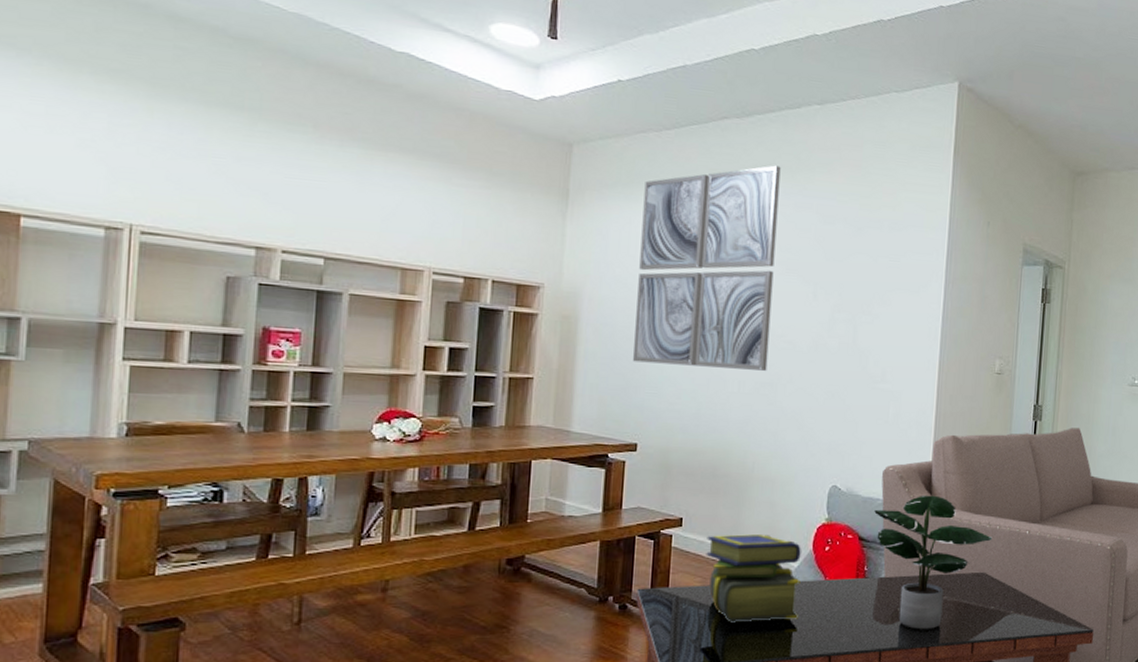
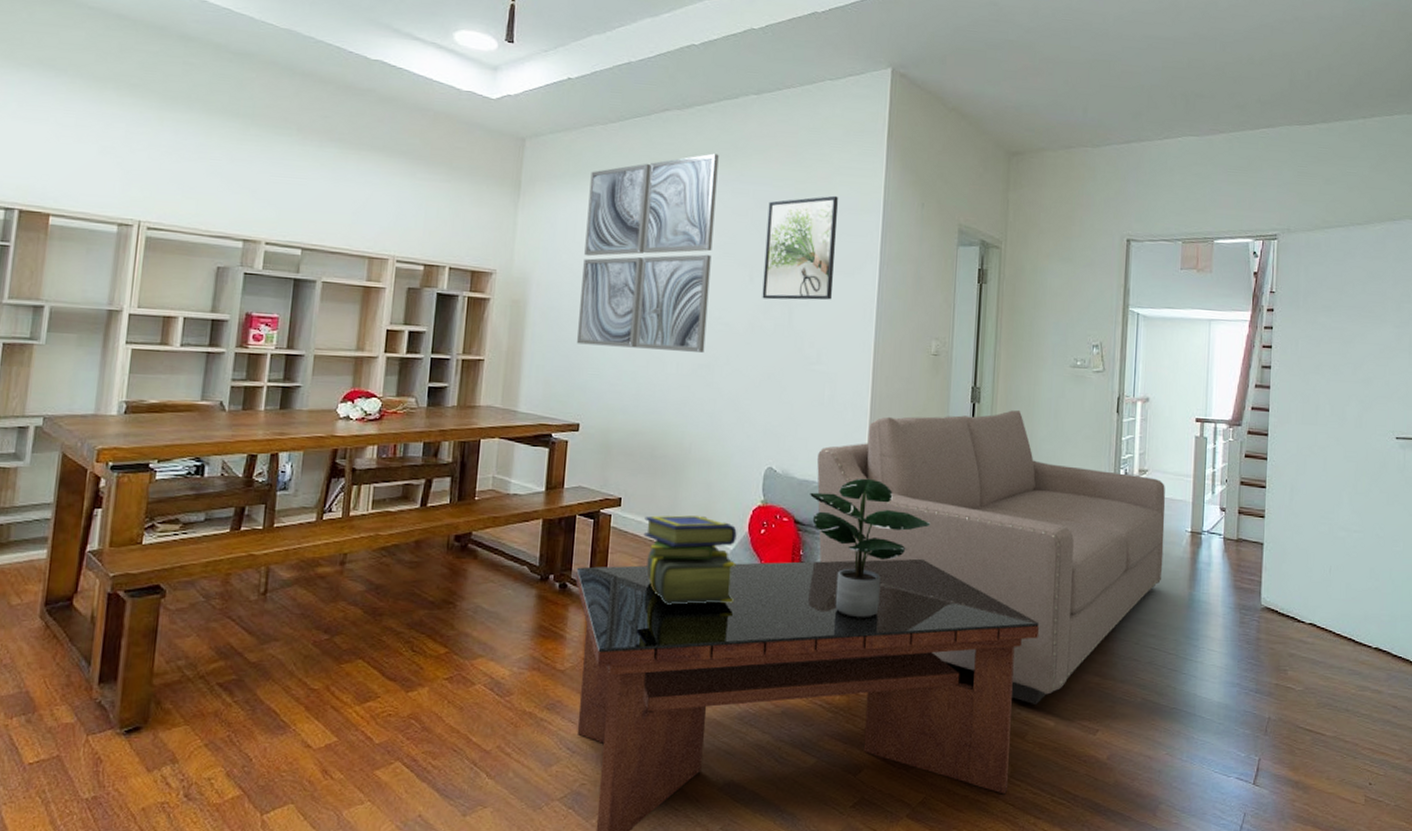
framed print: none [826,212,903,319] -> present [762,195,838,300]

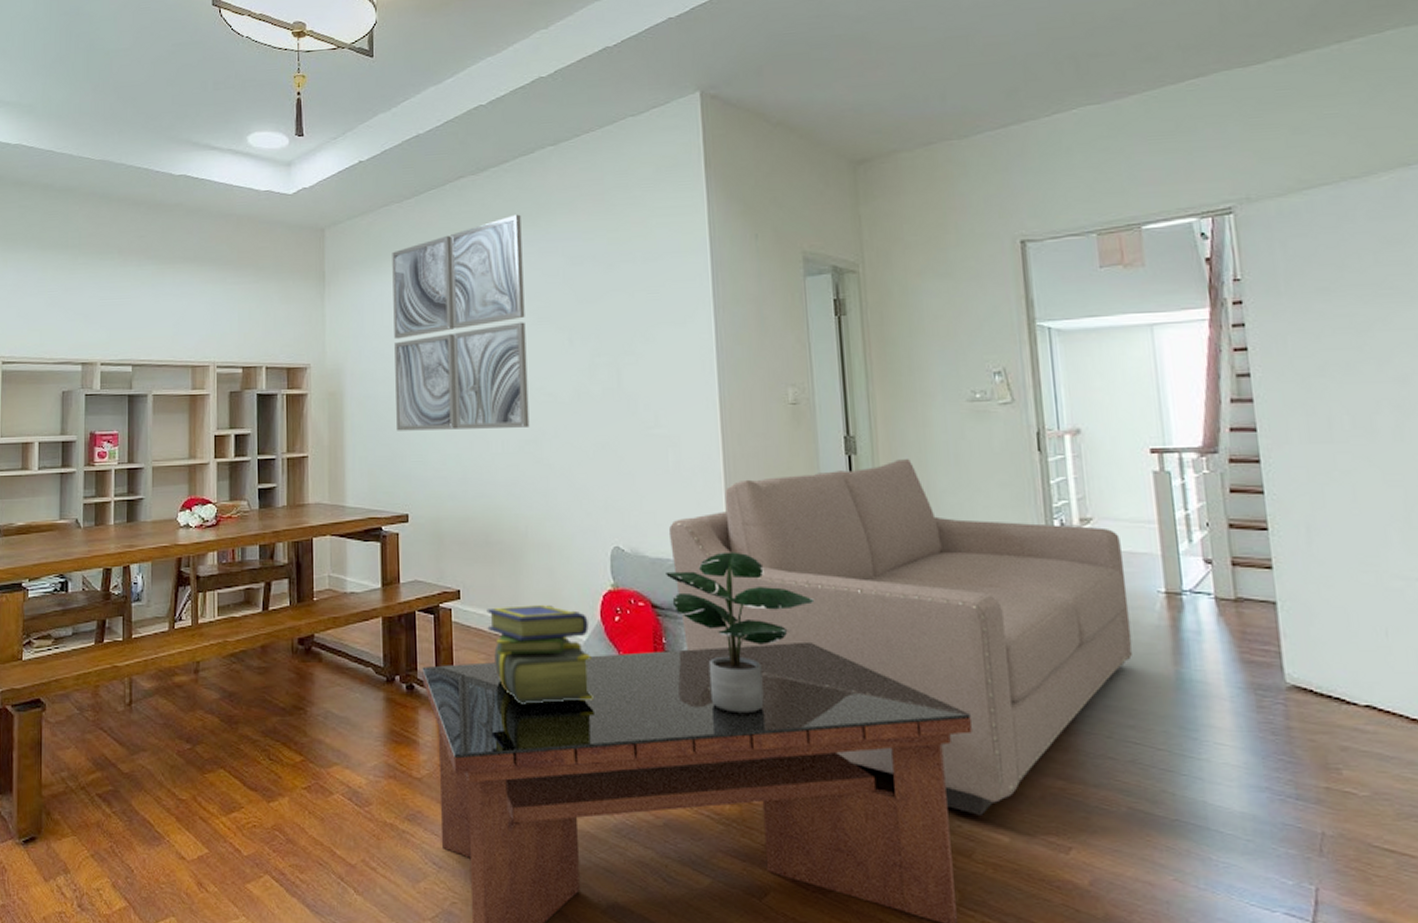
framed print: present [762,195,838,300] -> none [580,240,663,363]

